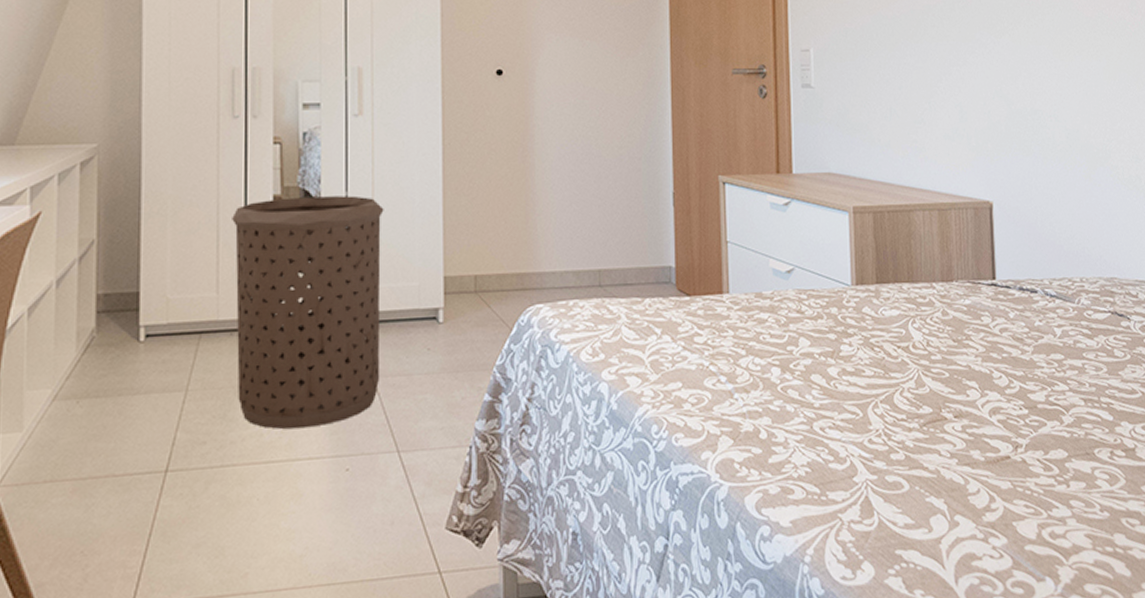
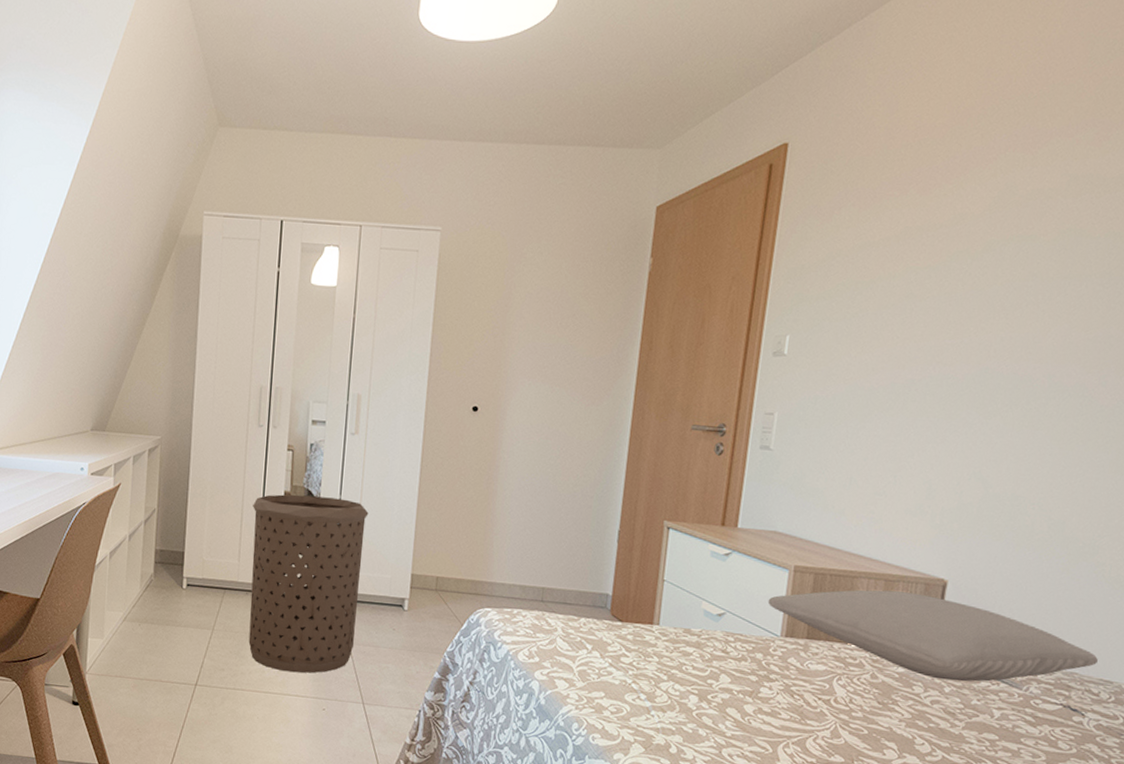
pillow: none [833,219,1130,306] -> present [767,590,1098,682]

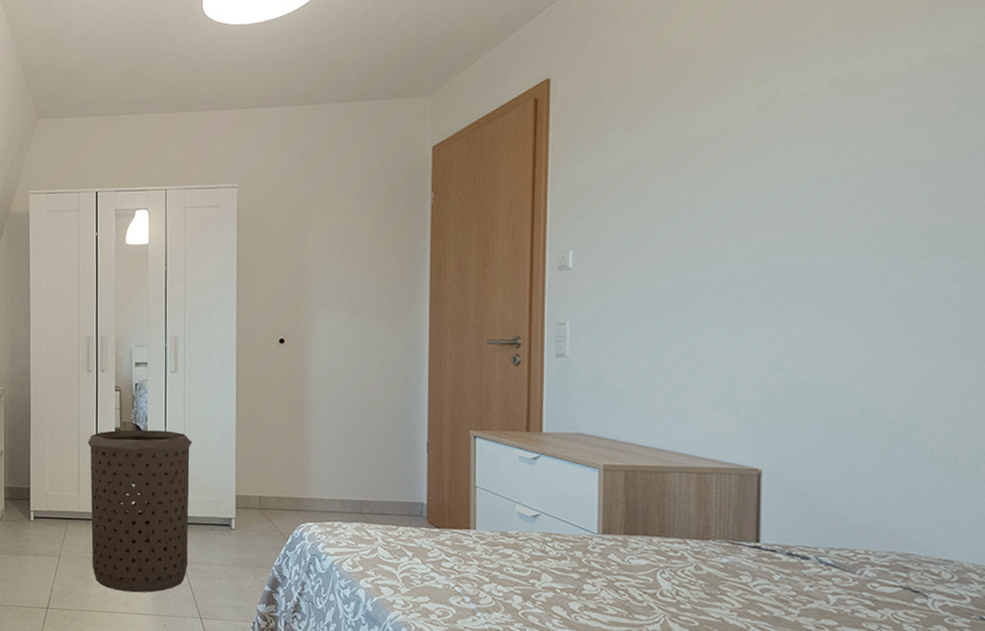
pillow: present [767,590,1098,682] -> none [581,483,933,569]

